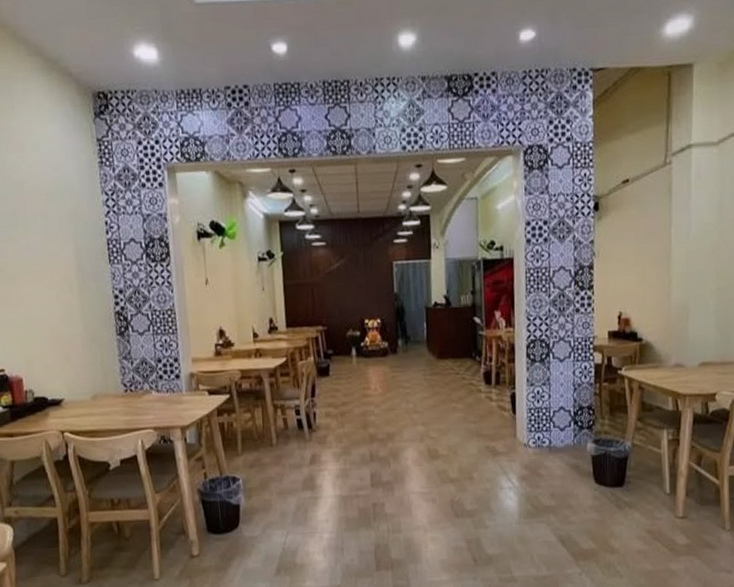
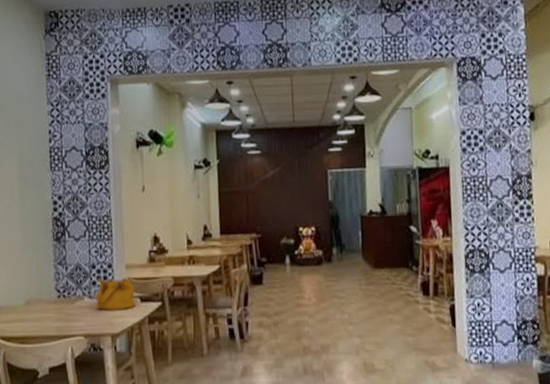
handbag: none [163,369,205,404] -> present [96,275,137,311]

